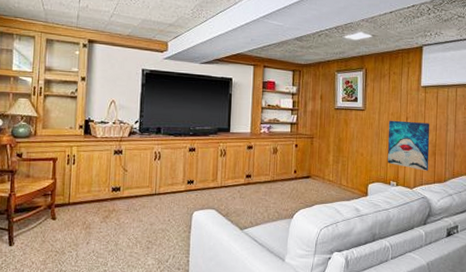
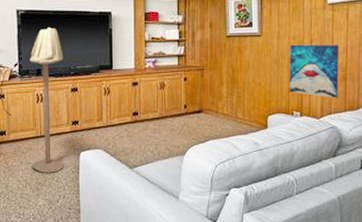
floor lamp: none [144,88,184,231] -> present [29,28,65,173]

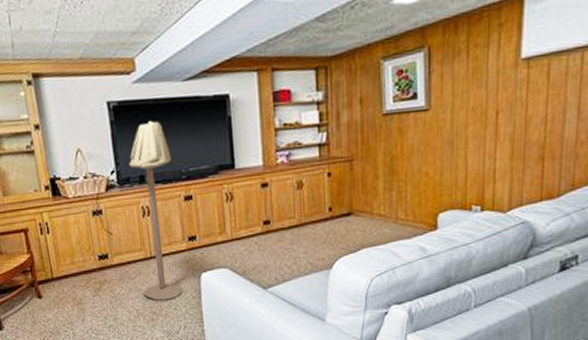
wall art: present [289,44,340,98] -> none [466,114,536,186]

